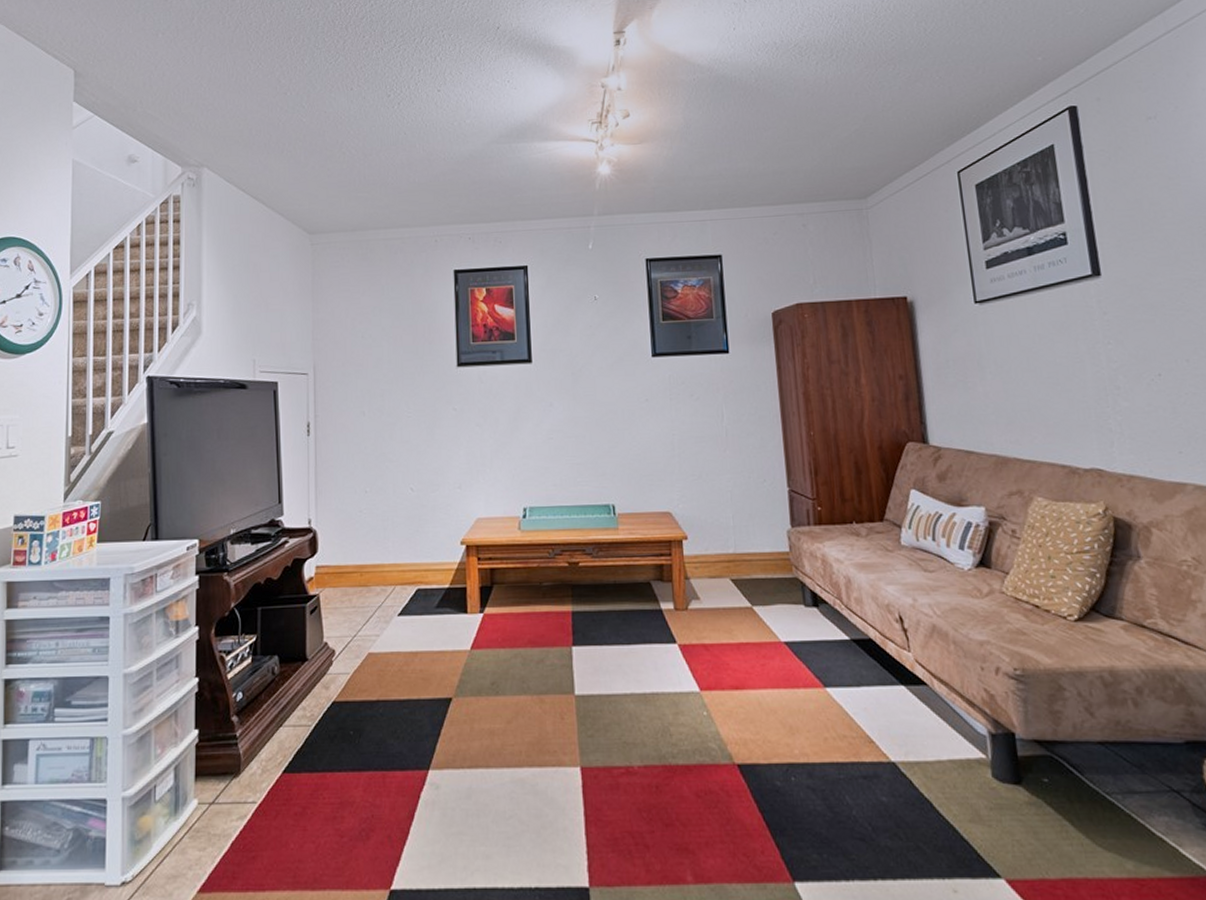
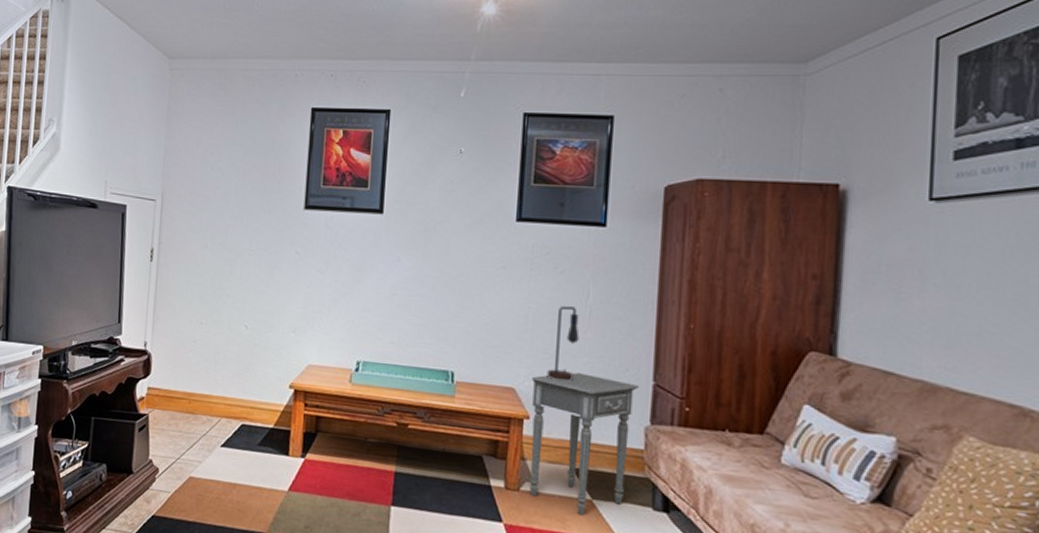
side table: none [684,489,779,622] -> present [529,372,640,515]
table lamp: none [697,429,721,499] -> present [547,306,580,381]

